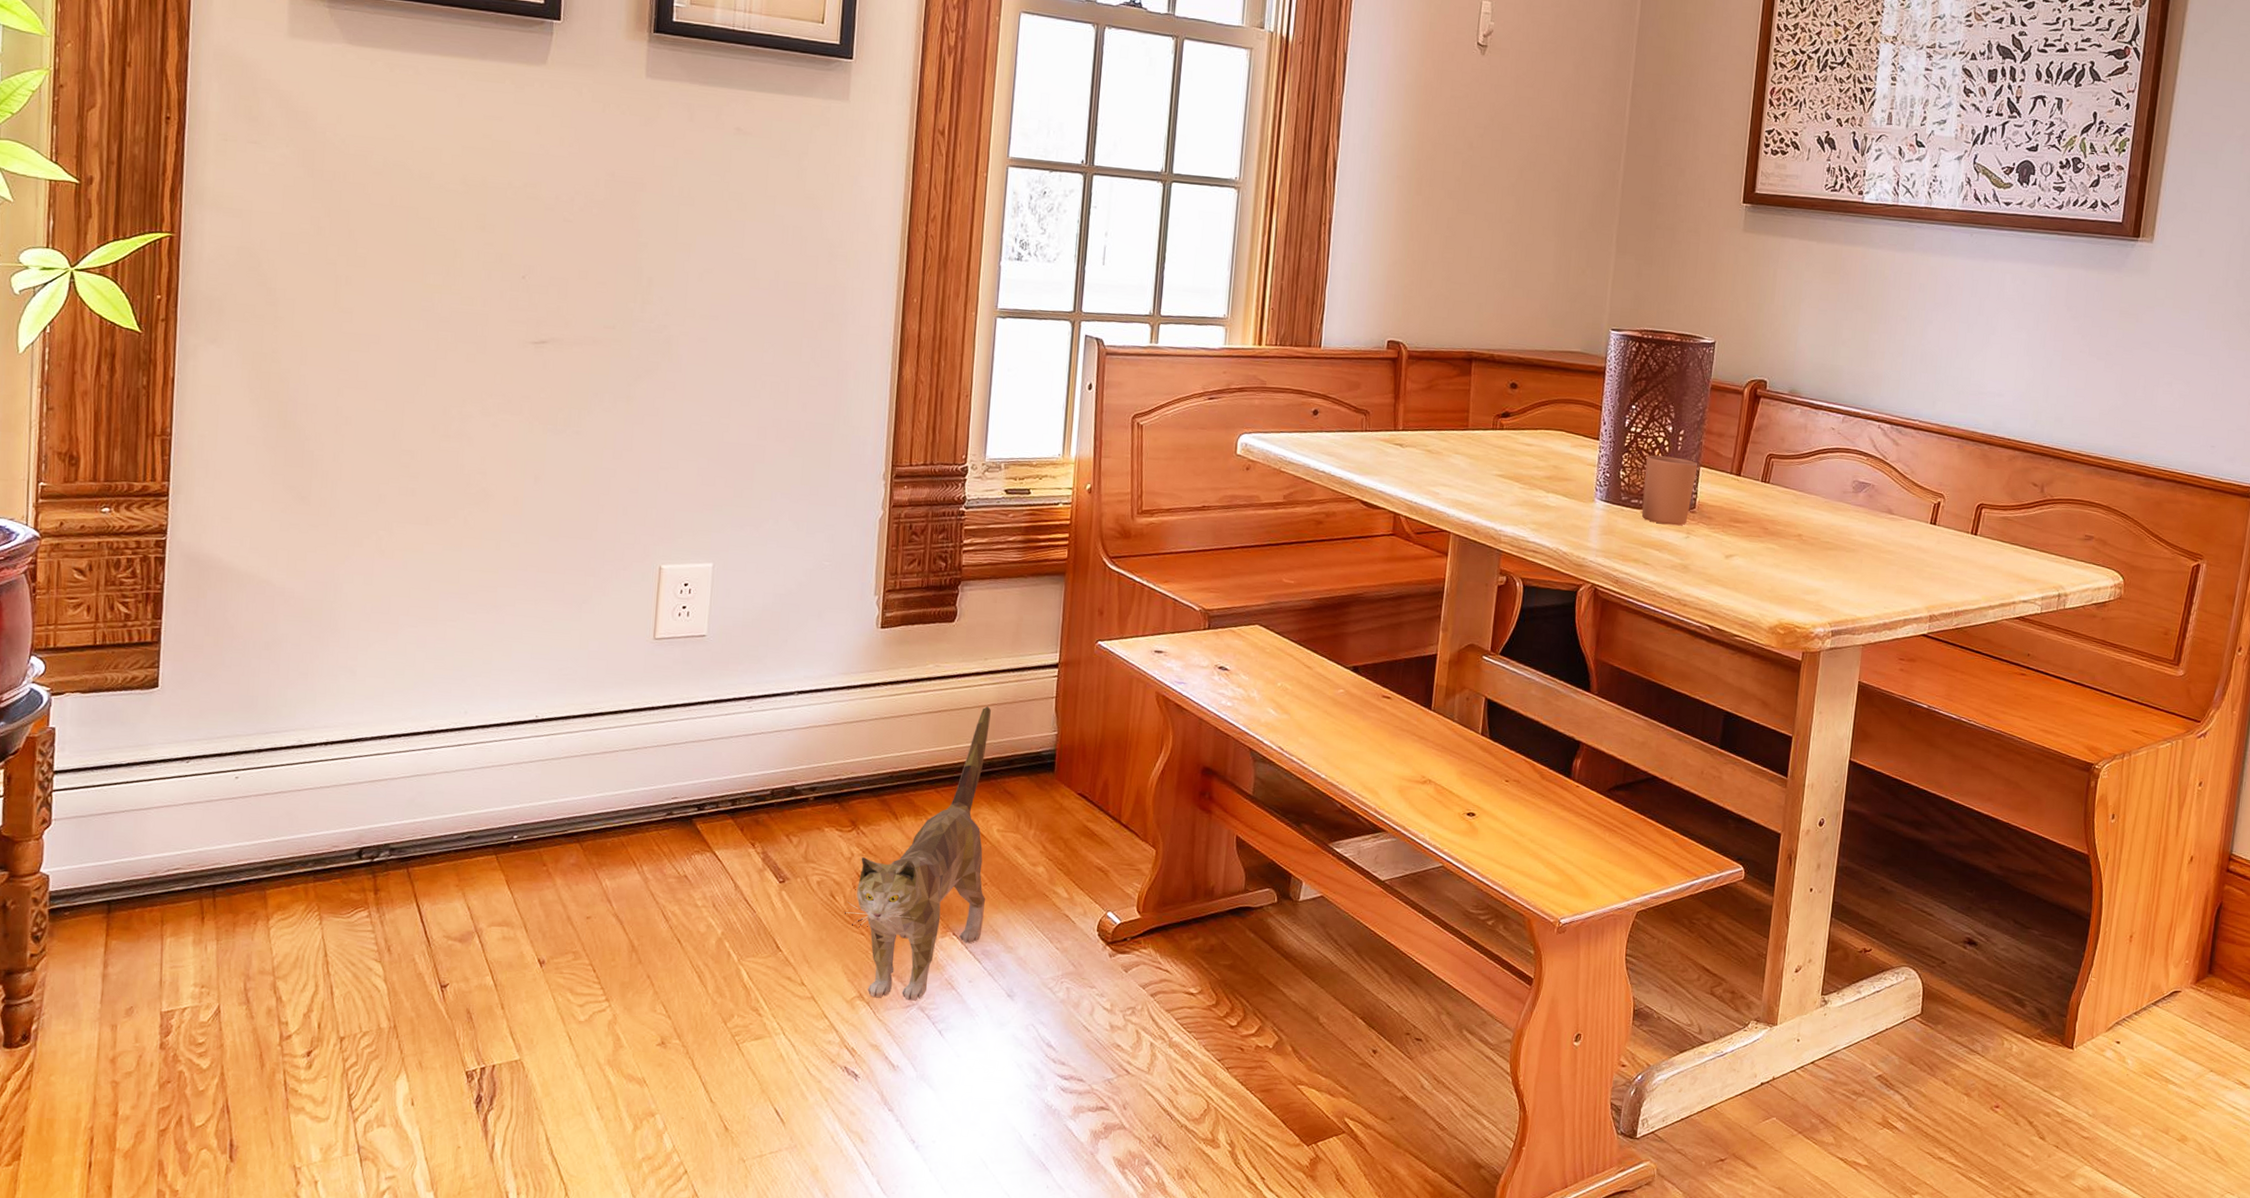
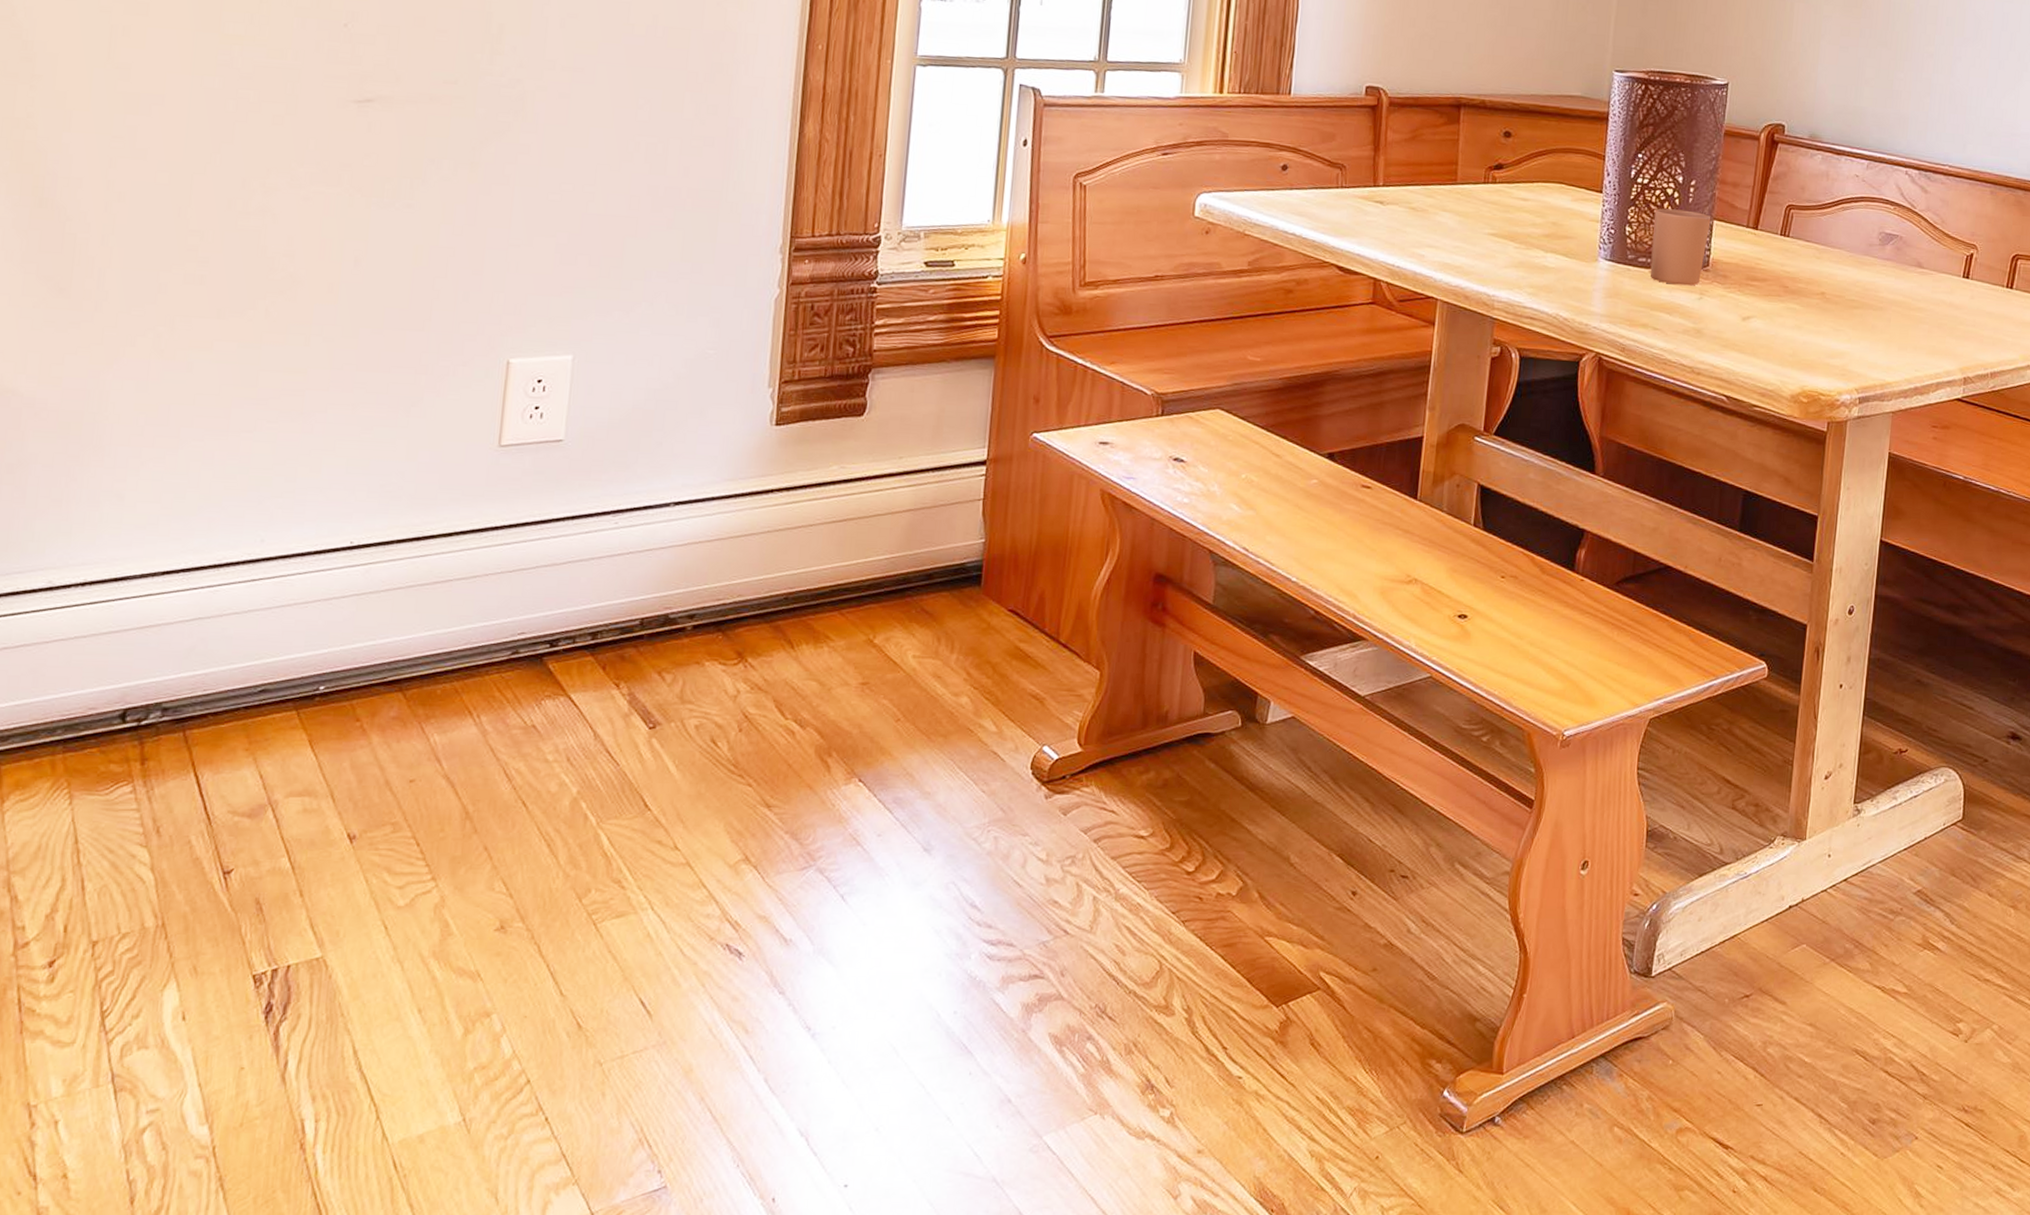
cat: present [845,706,991,1001] -> none [728,512,906,861]

